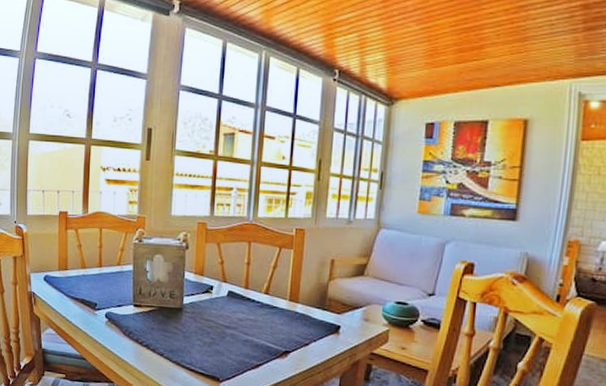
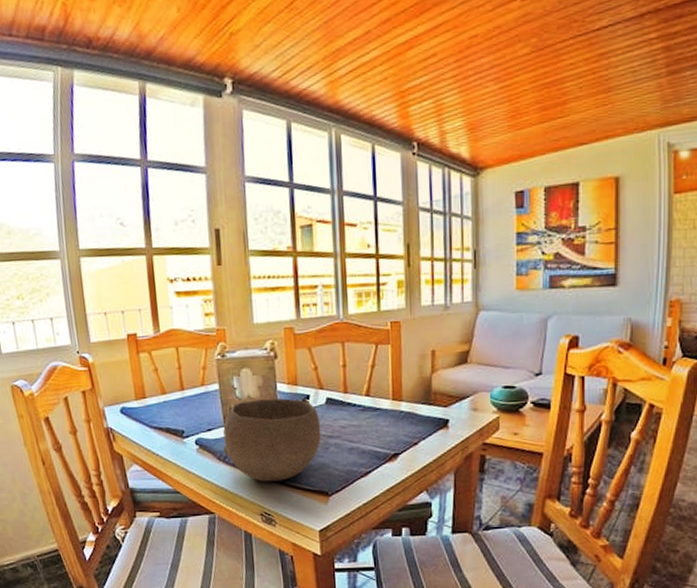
bowl: none [129,284,220,362] -> present [222,398,321,482]

